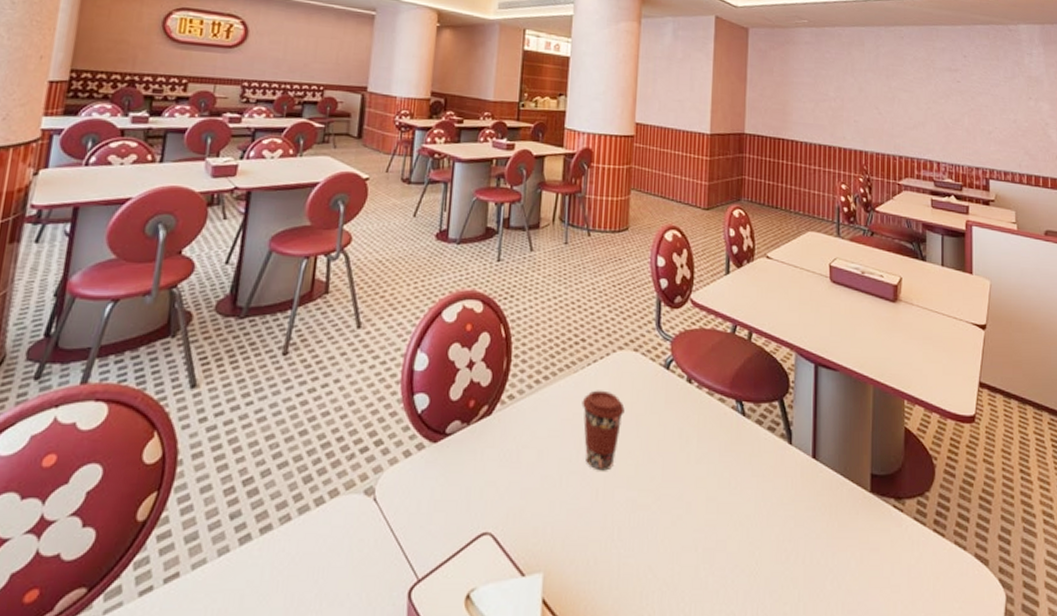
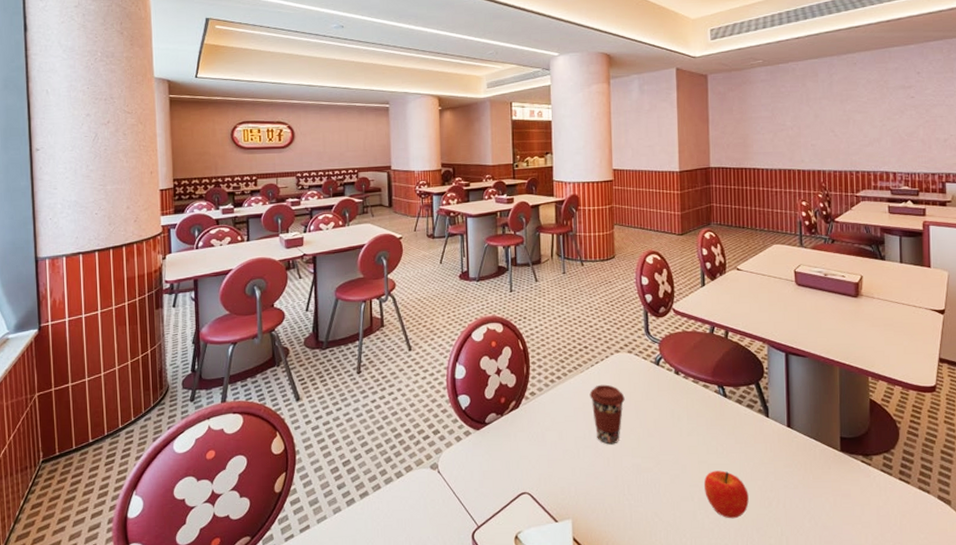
fruit: none [711,511,763,577] -> present [704,470,749,519]

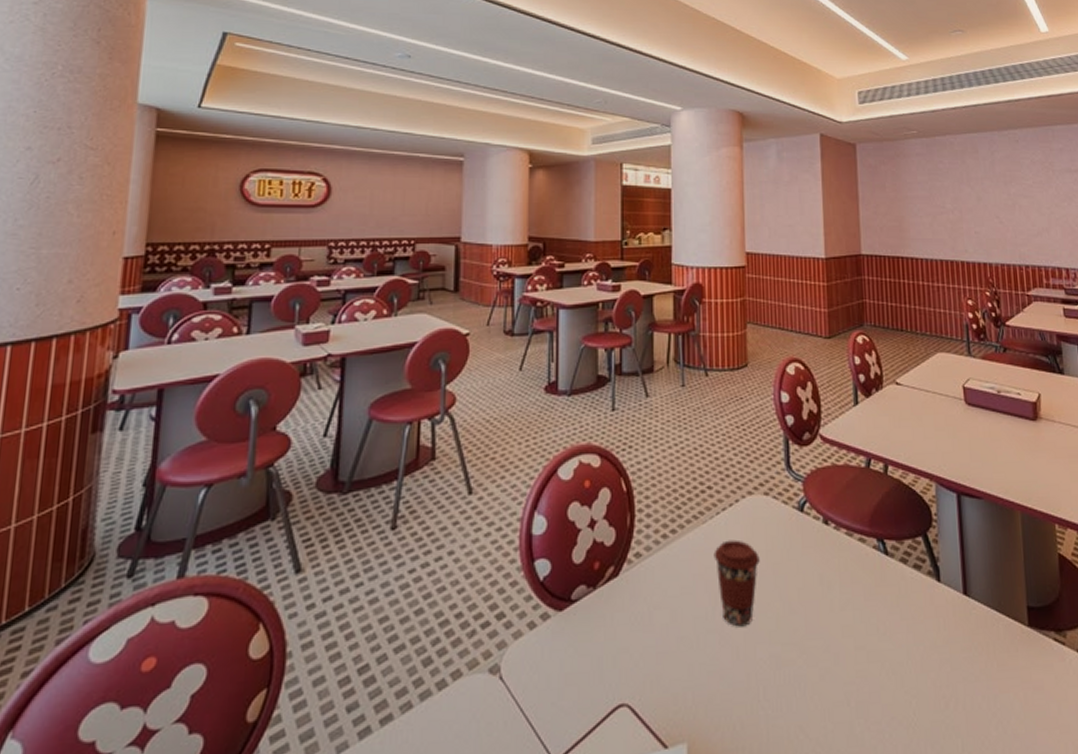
fruit: present [704,470,749,519] -> none [863,659,920,730]

